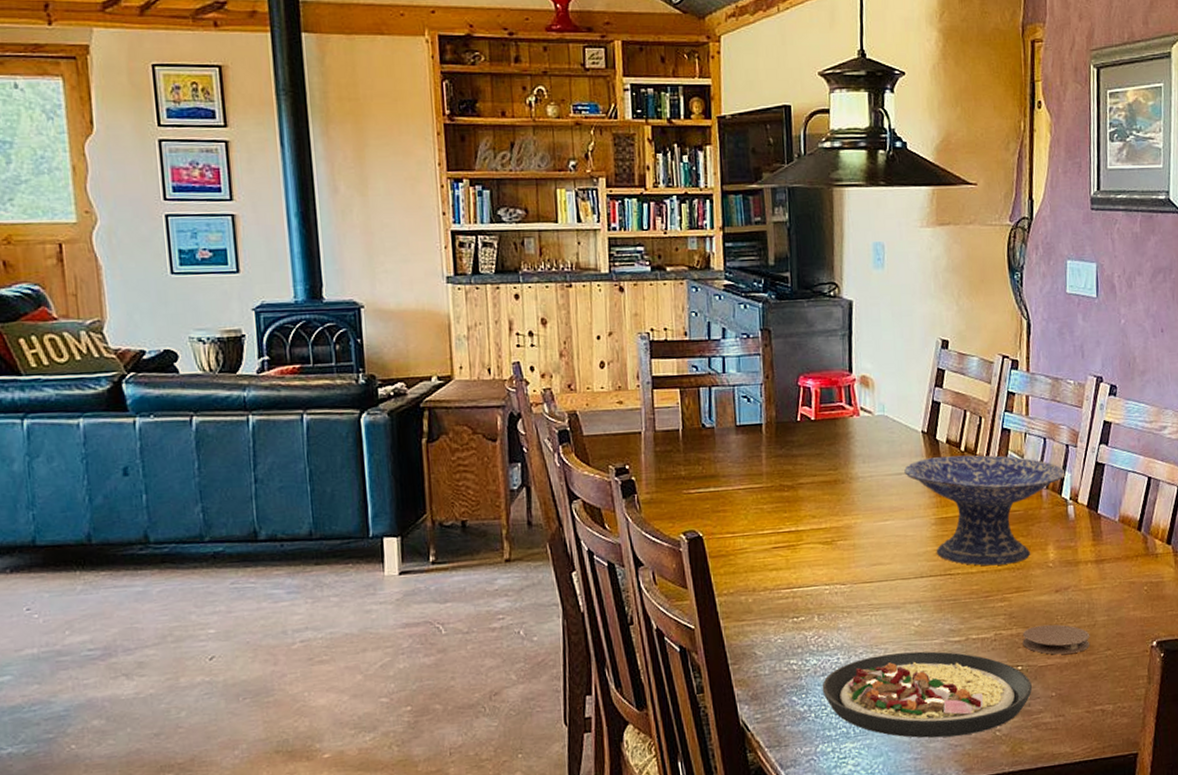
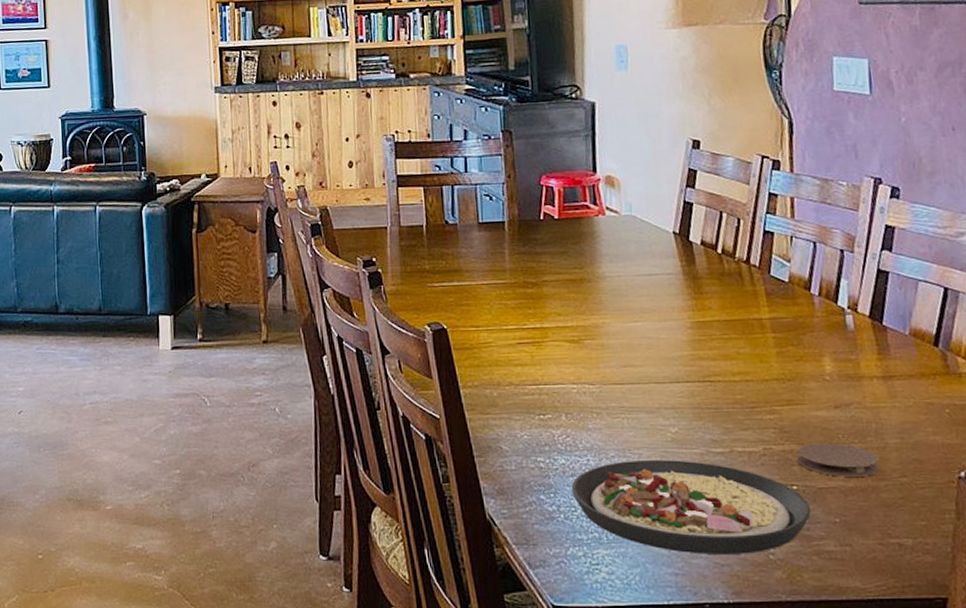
decorative bowl: present [904,455,1066,566] -> none [655,257,842,375]

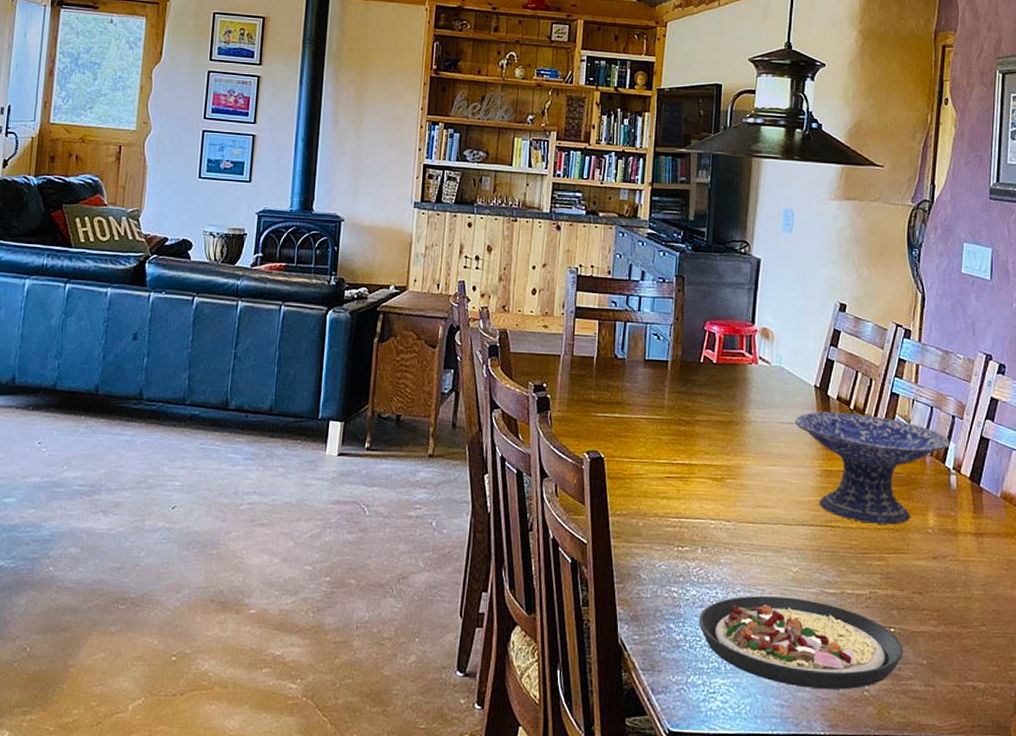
decorative bowl: none [655,257,842,375] -> present [795,412,950,525]
coaster: present [796,443,880,477] -> none [897,590,965,623]

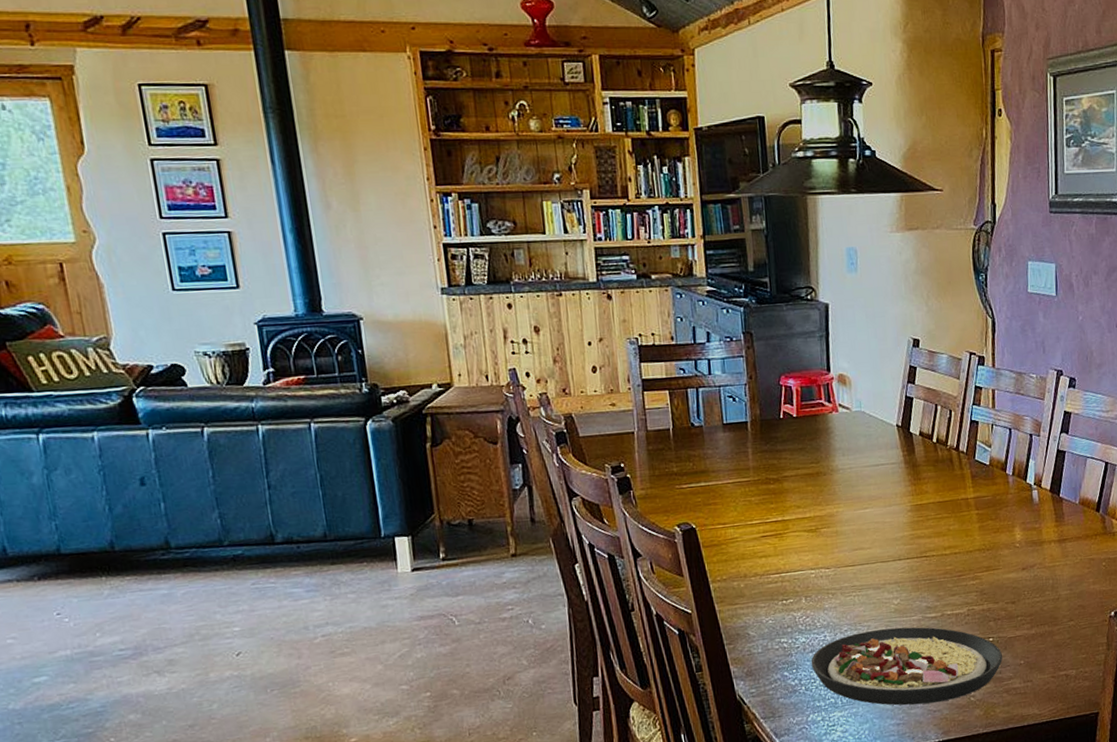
decorative bowl: present [795,412,950,525] -> none [881,445,1030,548]

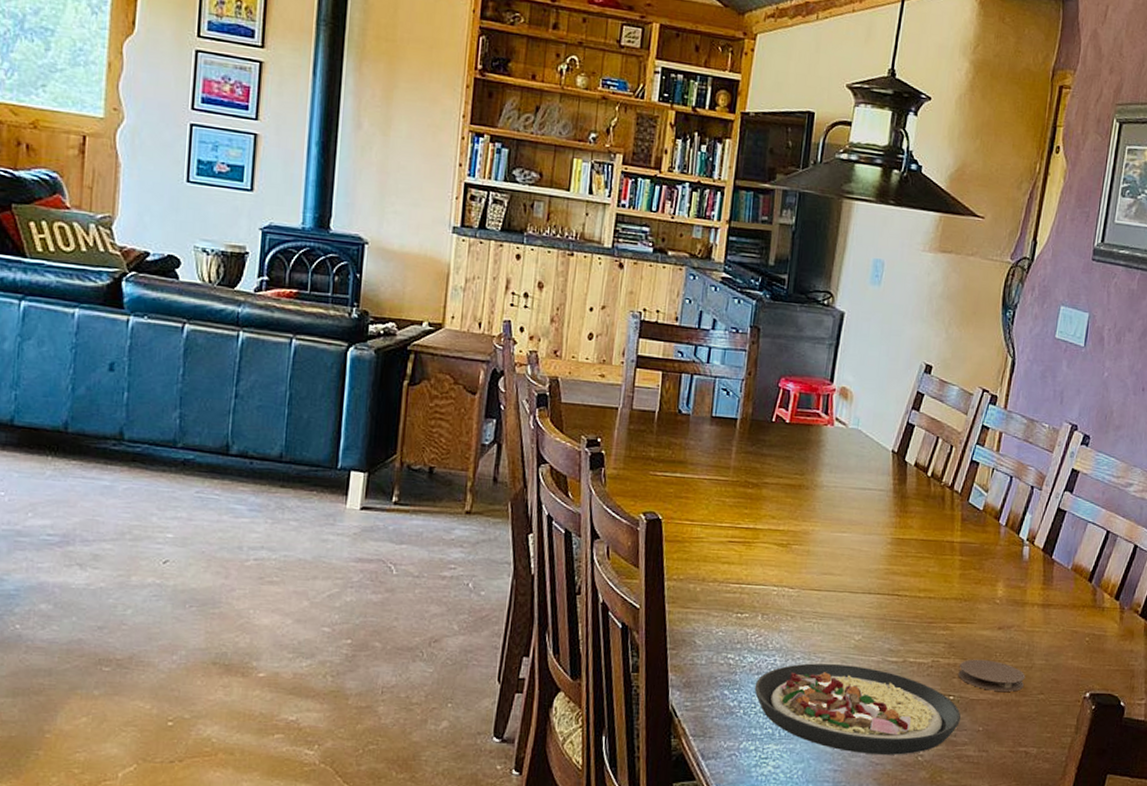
coaster: none [993,599,1054,627] -> present [958,659,1026,692]

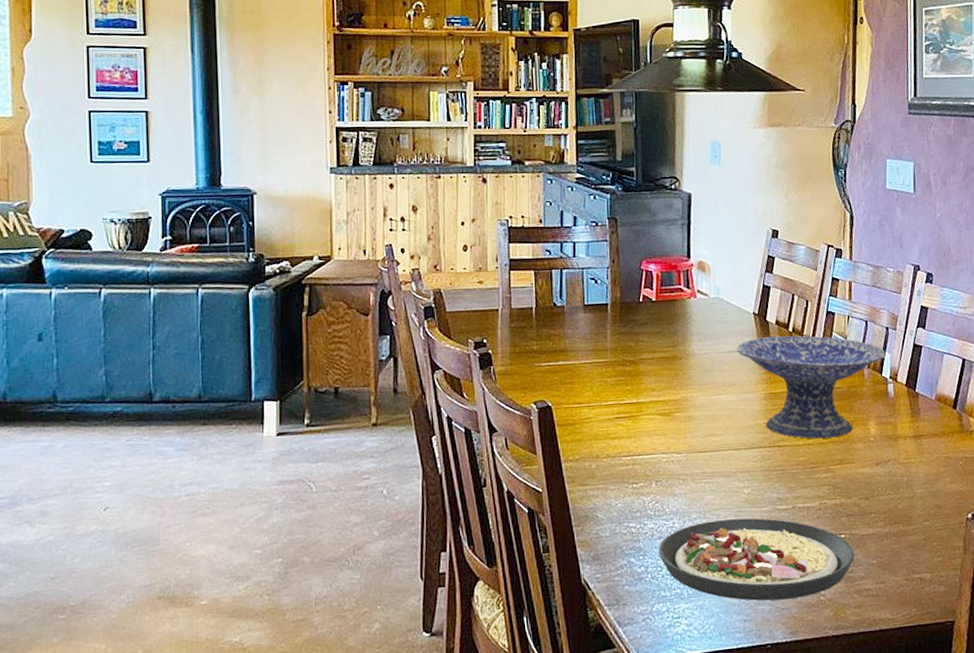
decorative bowl: none [869,478,1027,594] -> present [737,335,886,439]
coaster: present [958,659,1026,692] -> none [845,495,909,524]

